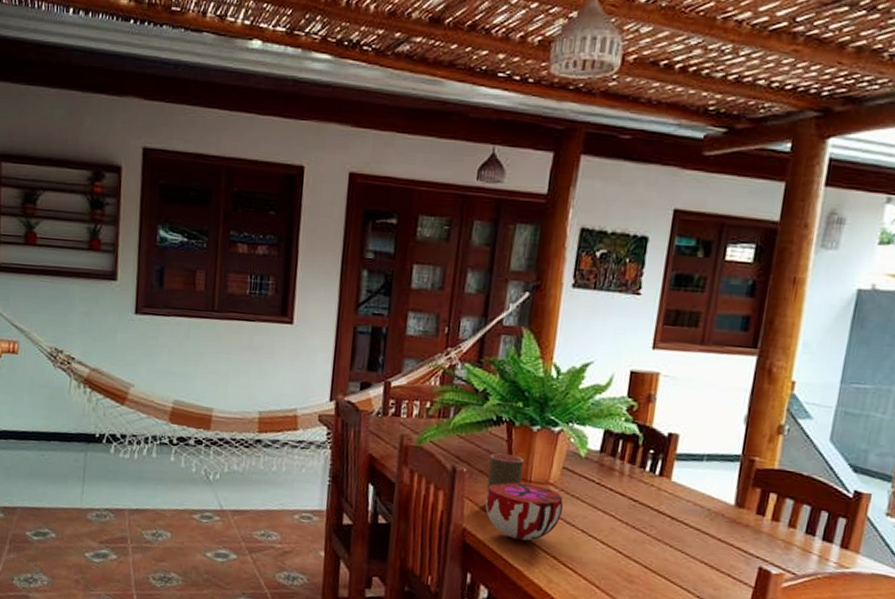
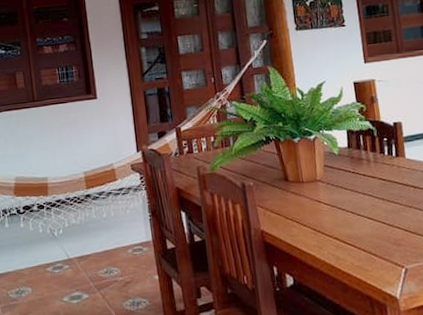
cup: present [484,453,524,506] -> none [268,164,296,209]
decorative bowl: present [485,482,564,541] -> none [272,184,333,231]

